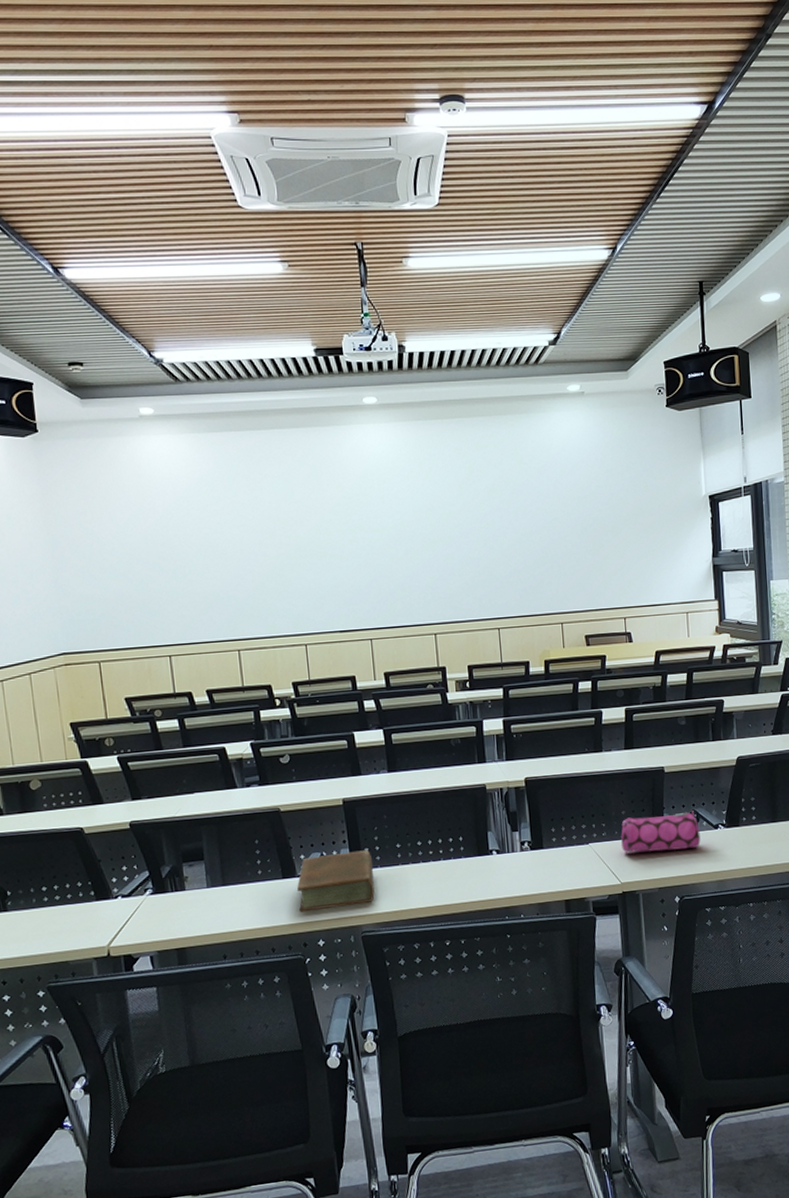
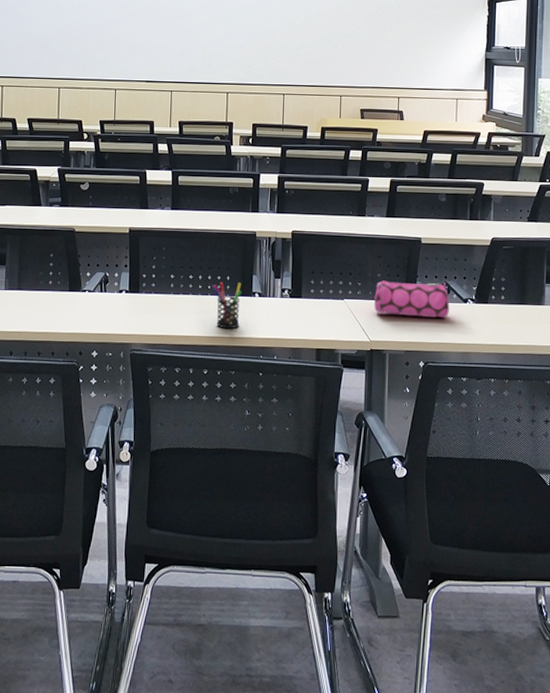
book: present [297,850,375,912] -> none [80,275,149,324]
pen holder: none [443,841,479,894] -> present [212,282,242,329]

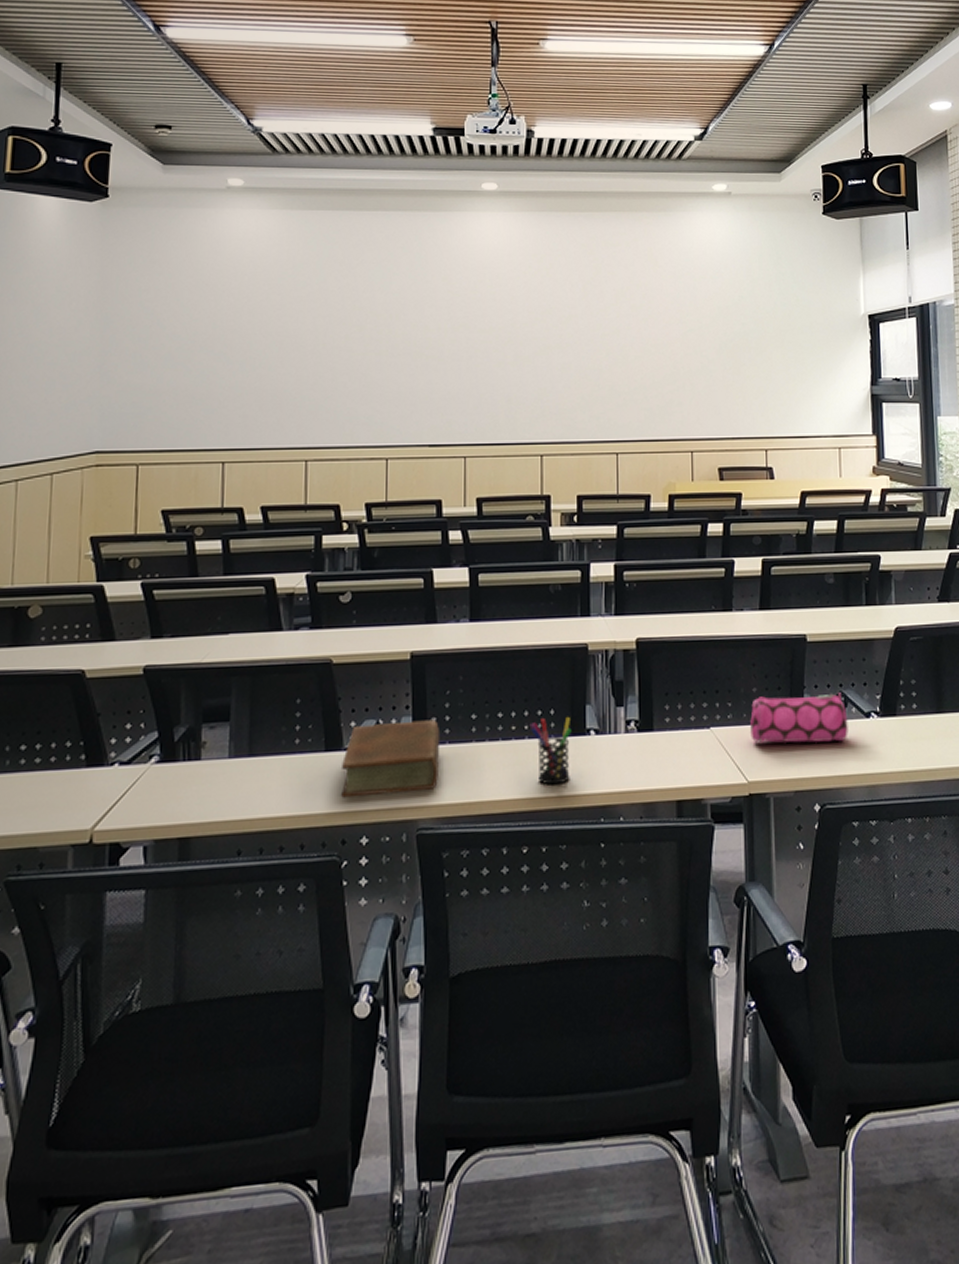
book: none [80,275,149,324] -> present [341,719,441,798]

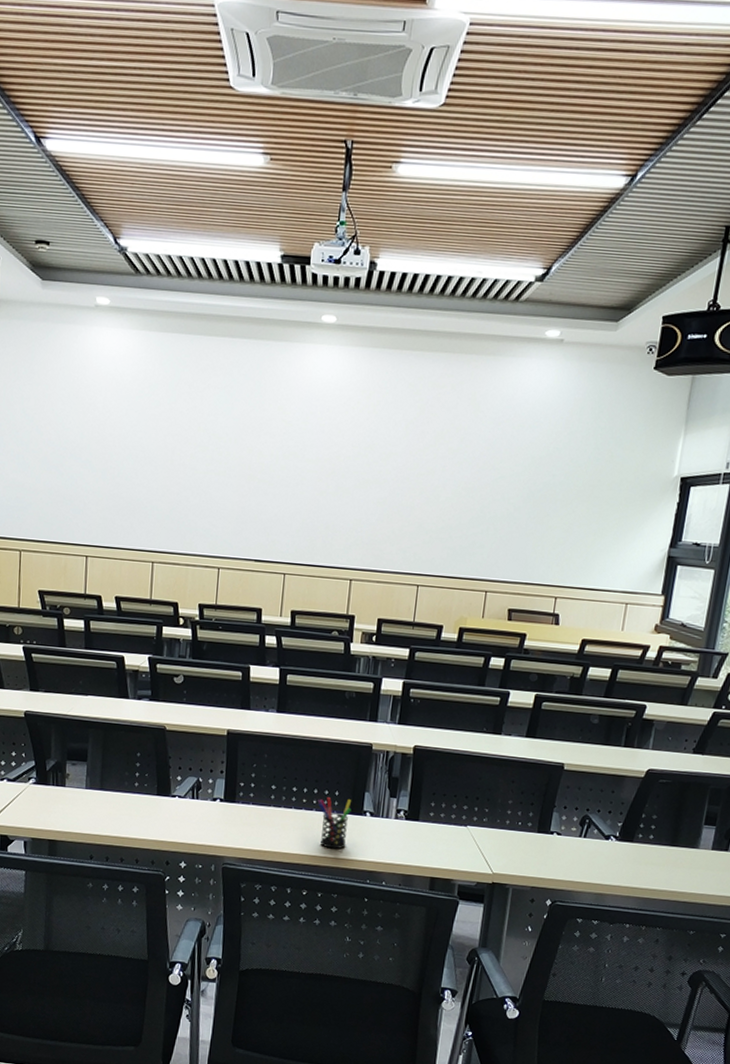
book: present [341,719,441,798] -> none [168,779,247,836]
pencil case: present [750,692,848,743] -> none [501,808,589,855]

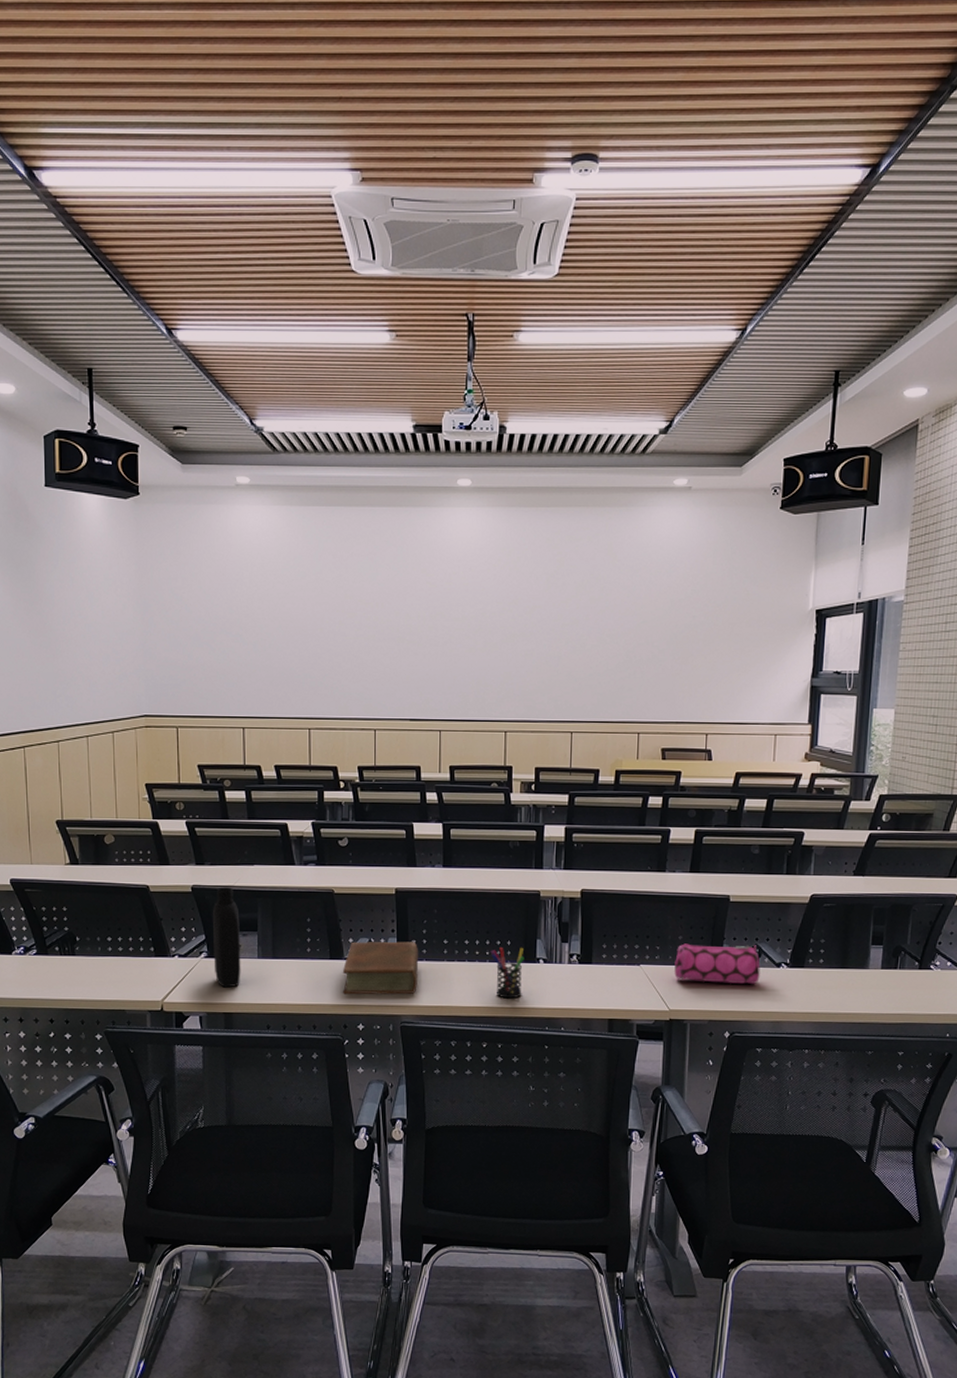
bottle: none [42,715,70,816] -> present [212,887,241,988]
book: none [168,779,247,836] -> present [343,941,419,995]
pencil case: none [501,808,589,855] -> present [674,943,761,984]

